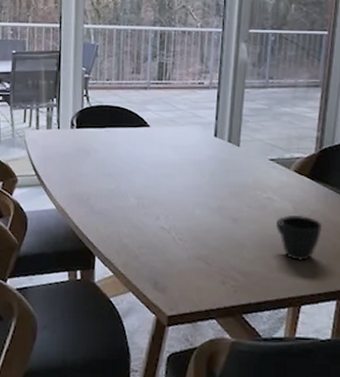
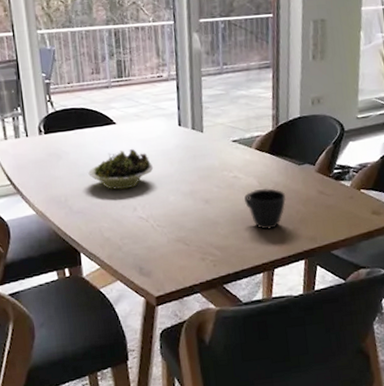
bowl: none [114,155,183,196] -> present [88,149,154,190]

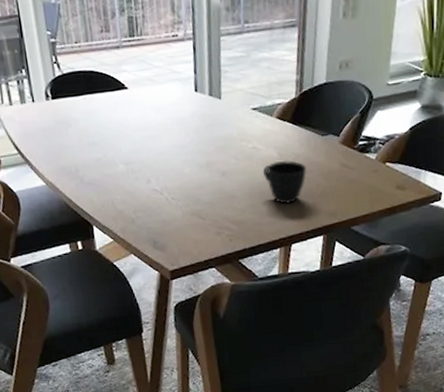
bowl: present [88,149,154,190] -> none [99,117,168,161]

